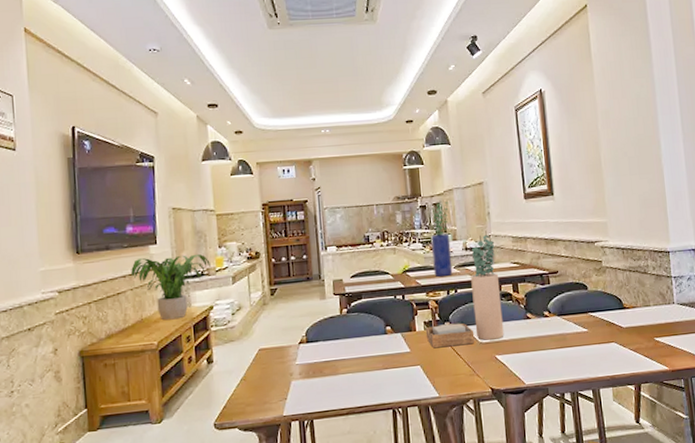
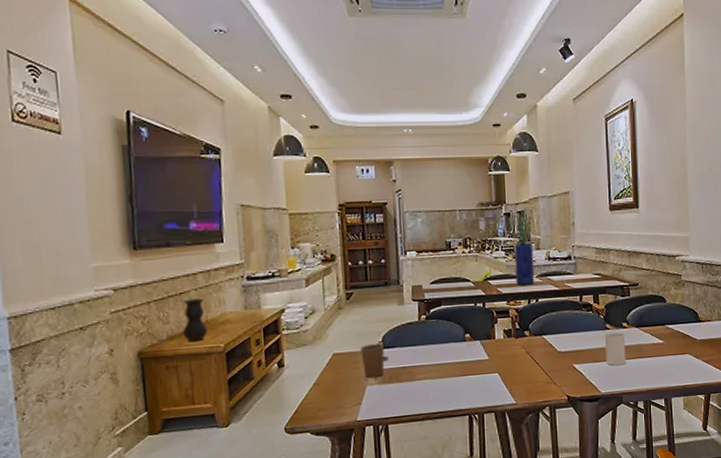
vase: none [120,298,142,341] -> present [183,298,208,343]
potted plant: present [131,254,210,321] -> none [195,255,282,323]
cup: none [285,338,312,372] -> present [360,343,389,378]
napkin holder: present [425,323,475,349] -> none [505,332,554,357]
vase: present [471,230,504,341] -> none [552,240,583,350]
cup: none [527,321,550,356] -> present [605,332,626,366]

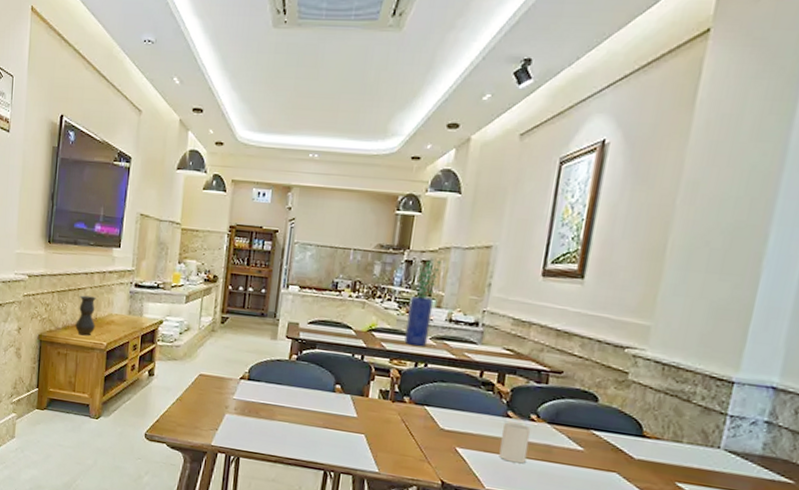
cup: present [360,343,389,378] -> none [225,372,252,408]

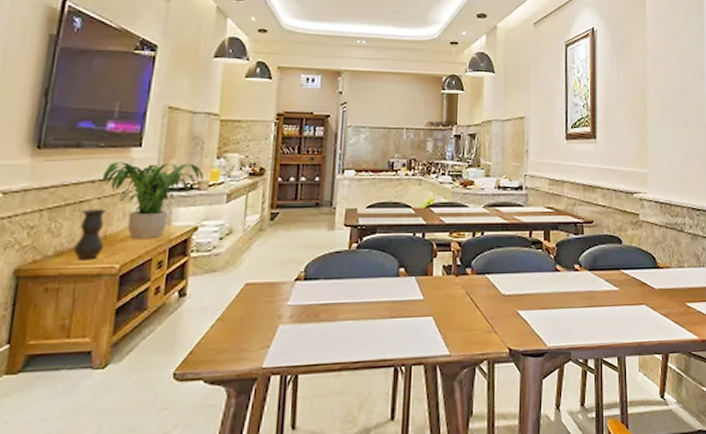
potted plant: none [93,259,168,326] -> present [102,162,204,240]
vase: present [404,258,442,347] -> none [461,131,485,217]
cup: present [499,422,532,464] -> none [554,276,577,315]

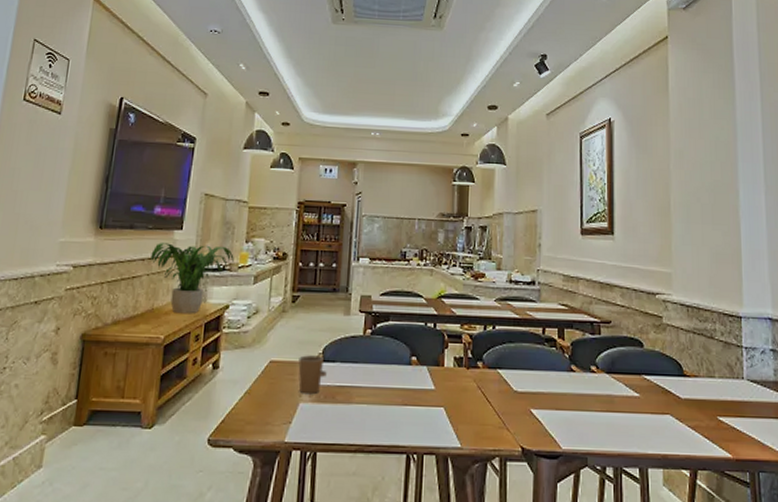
vase: present [73,209,106,261] -> none [127,284,153,330]
cup: none [277,274,309,315] -> present [298,355,327,394]

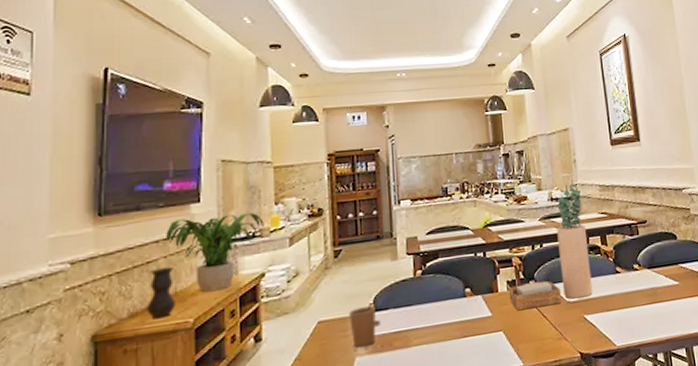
vase: none [127,284,153,330] -> present [147,266,175,320]
napkin holder: none [454,363,509,392] -> present [508,281,562,311]
vase: none [511,263,544,390] -> present [557,179,593,300]

